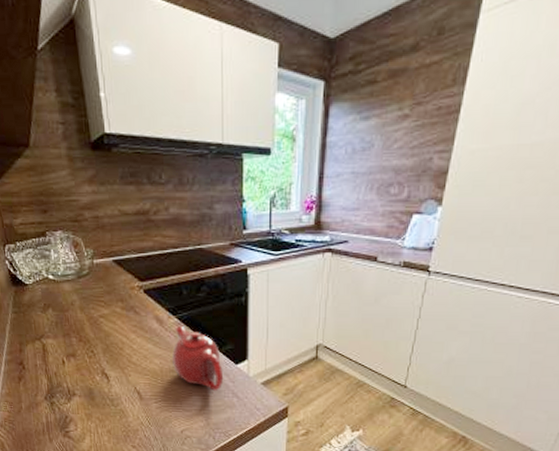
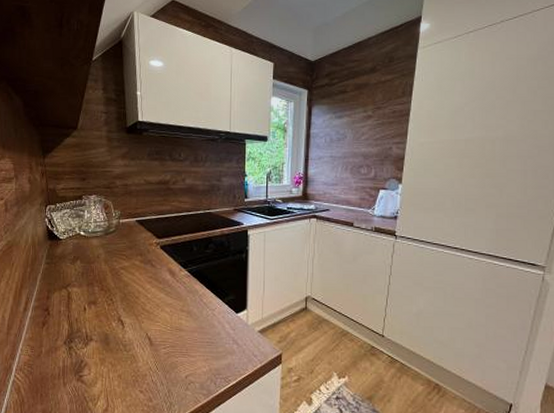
teapot: present [172,325,224,391] -> none [181,277,226,338]

